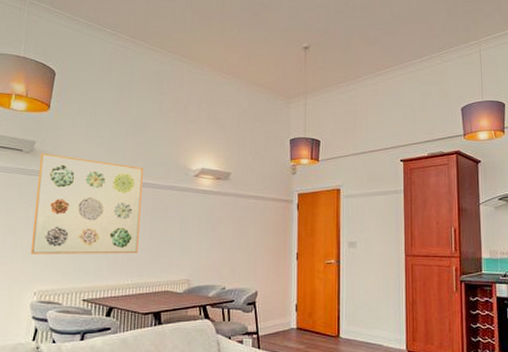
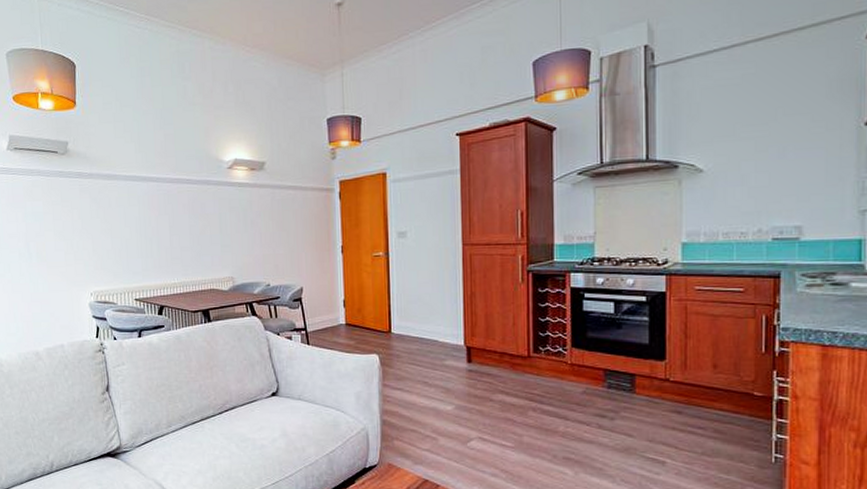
wall art: present [30,153,143,254] -> none [74,153,180,257]

